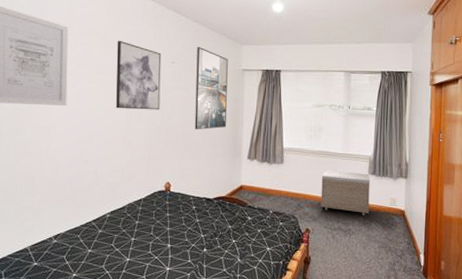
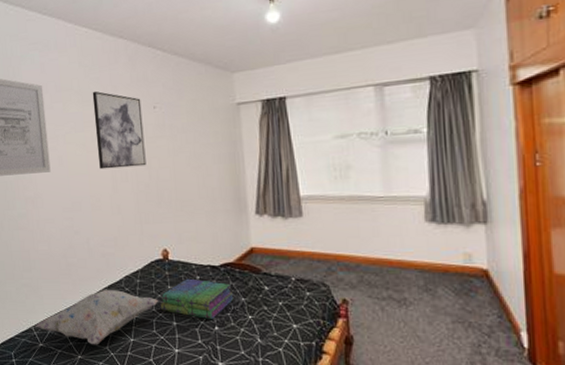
decorative pillow: none [31,215,157,264] -> present [35,290,159,345]
stack of books: none [158,208,223,242] -> present [161,278,234,319]
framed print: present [194,46,228,130] -> none [180,83,225,185]
storage bench: present [320,170,370,215] -> none [356,220,432,279]

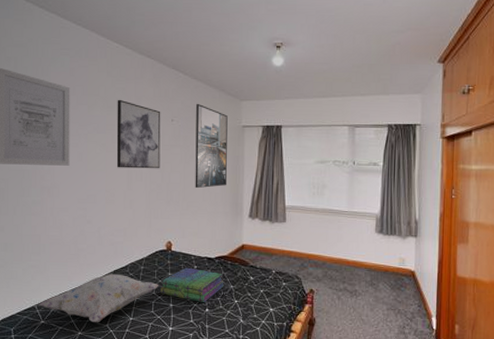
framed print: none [180,83,225,185] -> present [195,103,228,189]

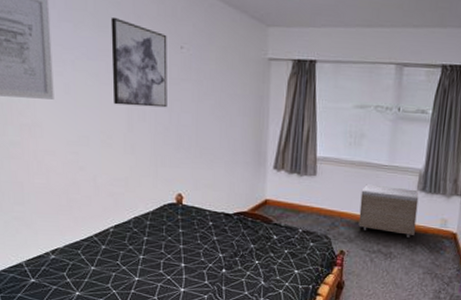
decorative pillow: present [38,274,160,323] -> none [26,229,169,283]
stack of books: present [161,267,224,302] -> none [170,223,244,262]
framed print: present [195,103,228,189] -> none [210,27,251,133]
storage bench: none [325,228,377,276] -> present [358,184,419,238]

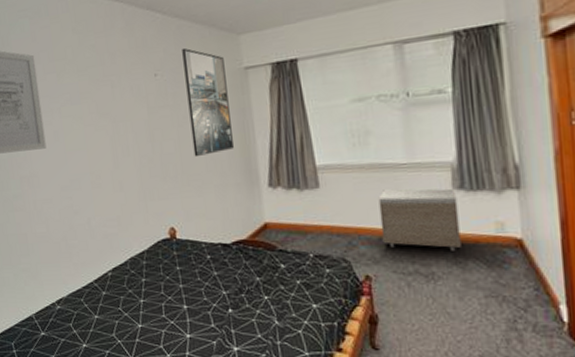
wall art: present [110,17,167,108] -> none [88,59,149,144]
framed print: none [210,27,251,133] -> present [182,47,234,157]

